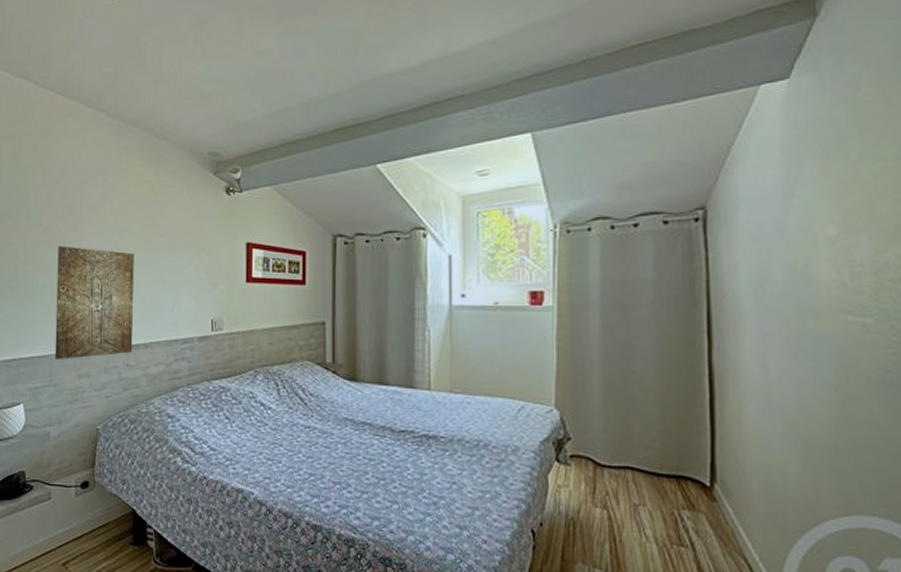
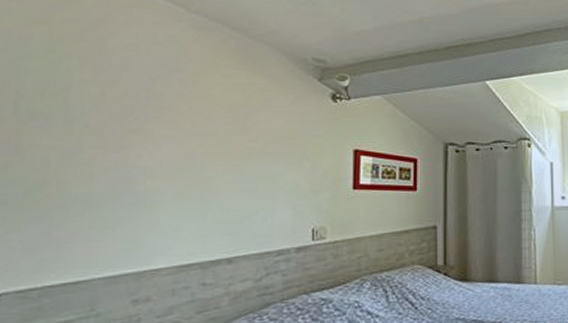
wall art: present [55,246,135,359] -> none [99,150,218,284]

